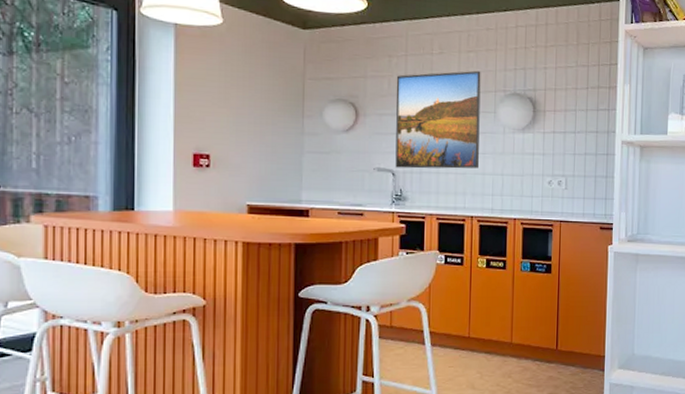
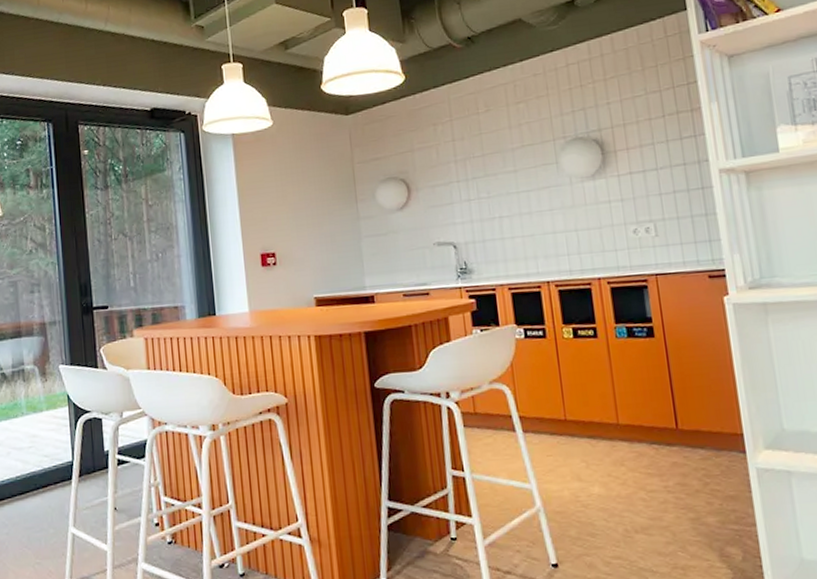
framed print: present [395,70,481,169] -> none [444,121,547,240]

